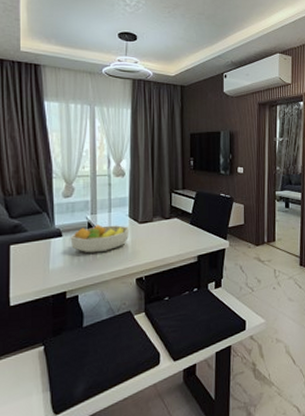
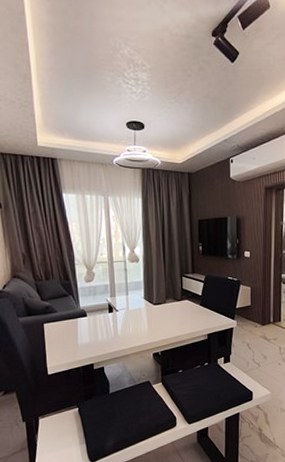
fruit bowl: present [70,225,130,253] -> none [94,306,146,331]

